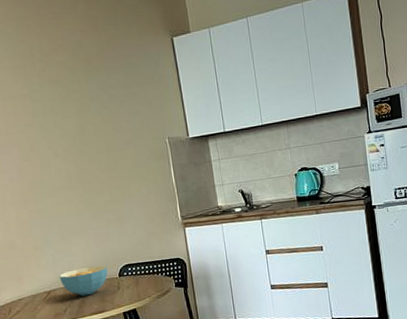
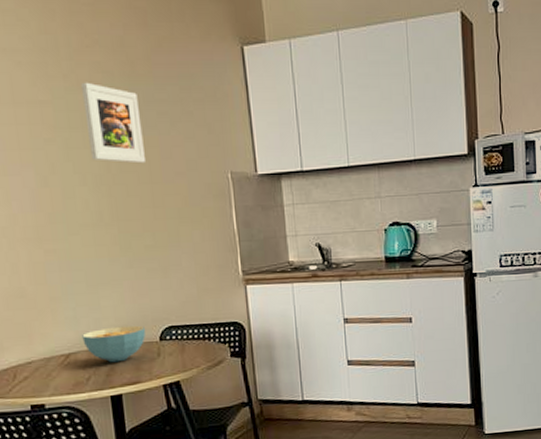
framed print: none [51,77,102,138] -> present [81,82,145,164]

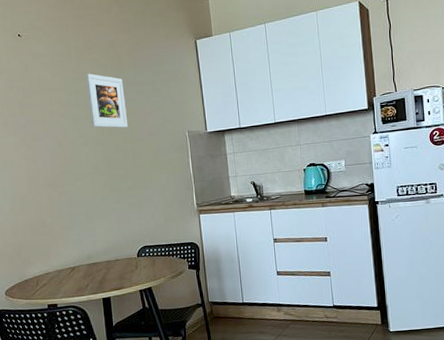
cereal bowl: present [82,325,146,363] -> none [83,245,128,274]

